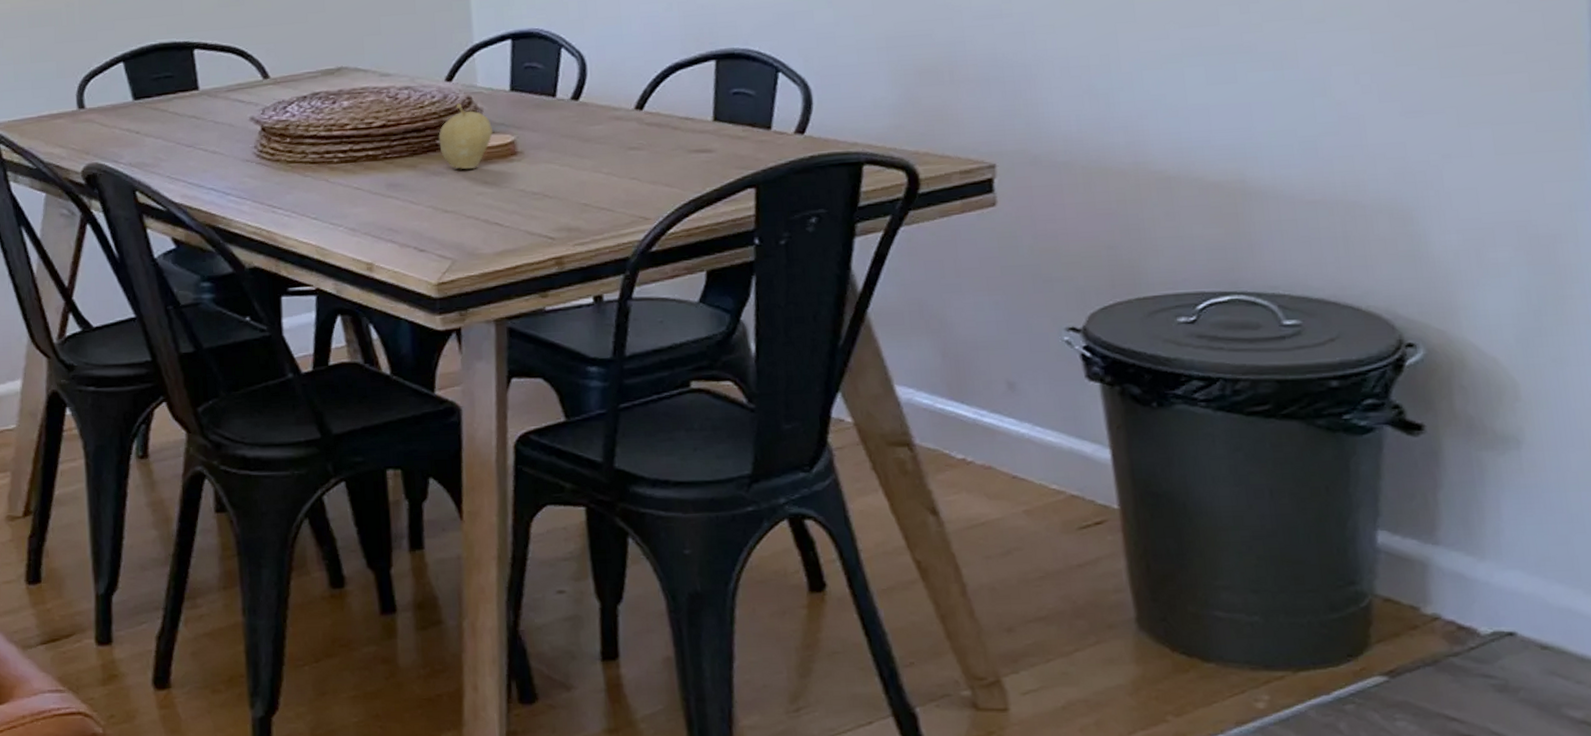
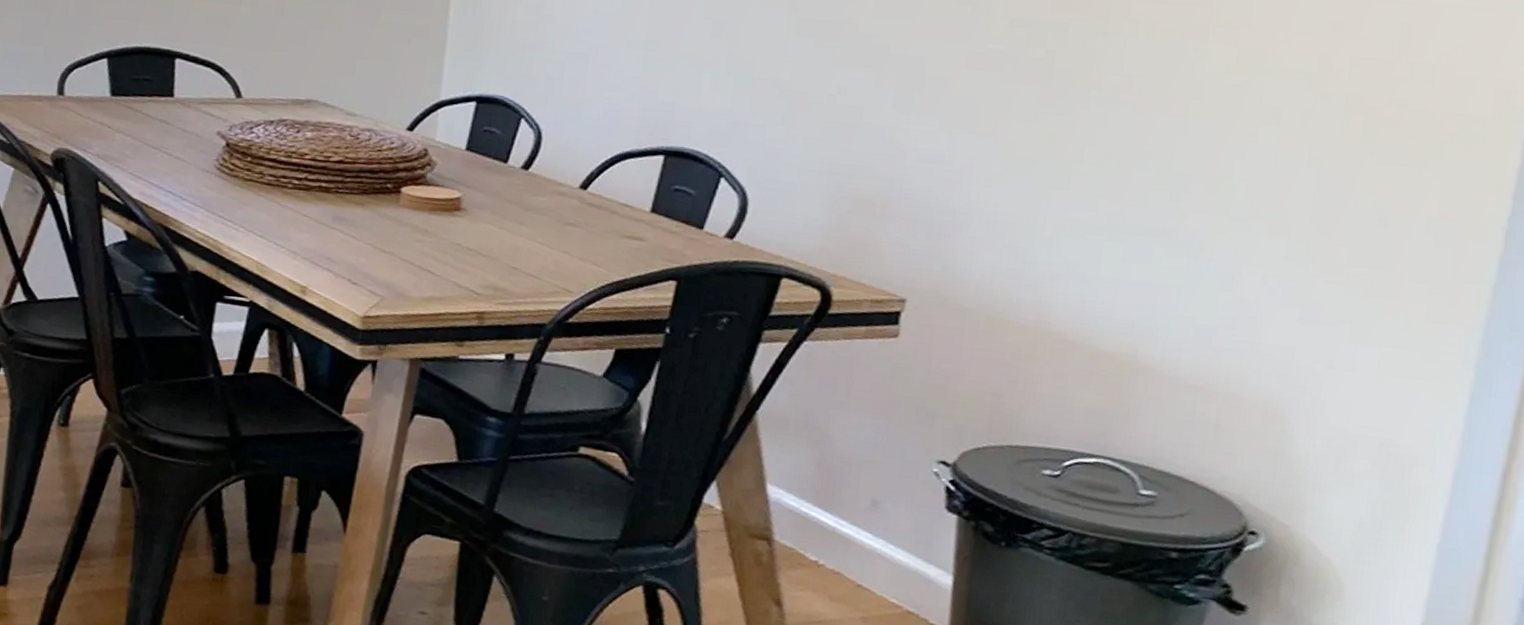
fruit: present [438,103,493,169] -> none [389,153,442,217]

